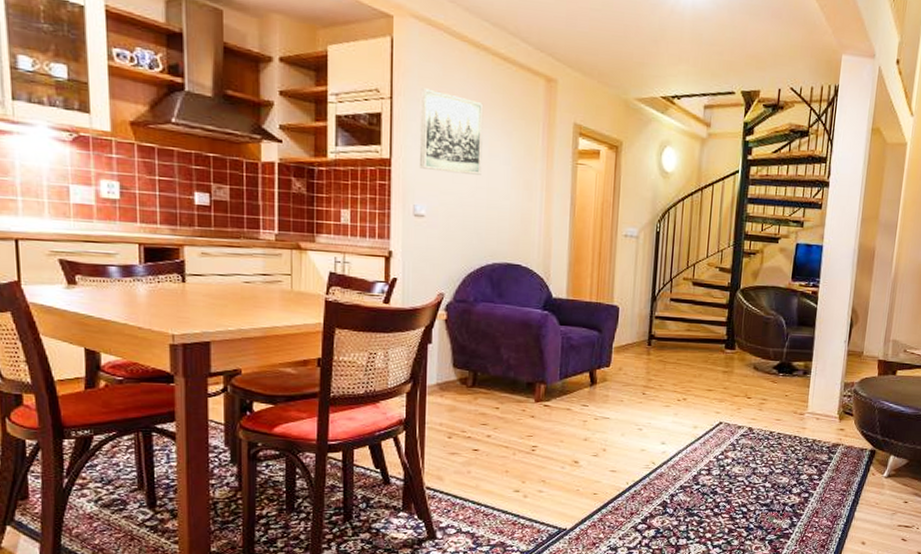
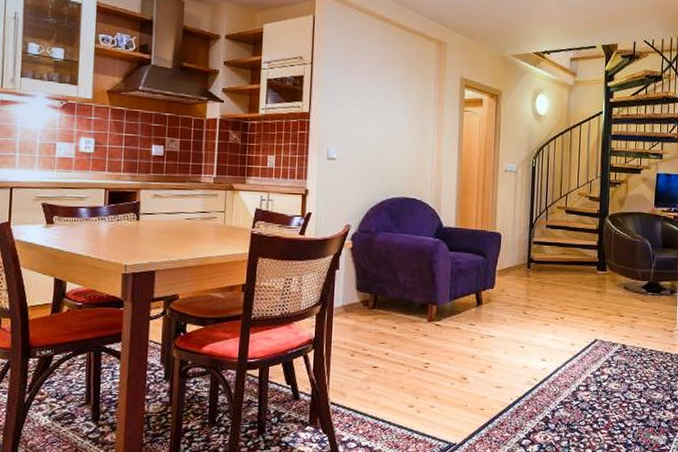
wall art: present [419,88,484,175] -> none [332,54,387,123]

